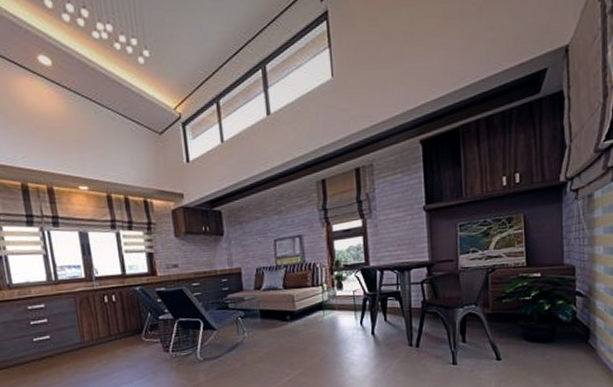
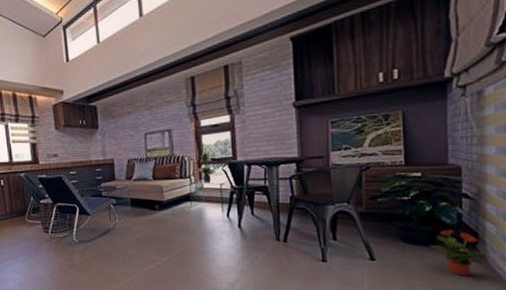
potted plant: none [549,326,599,370] -> present [430,229,489,277]

